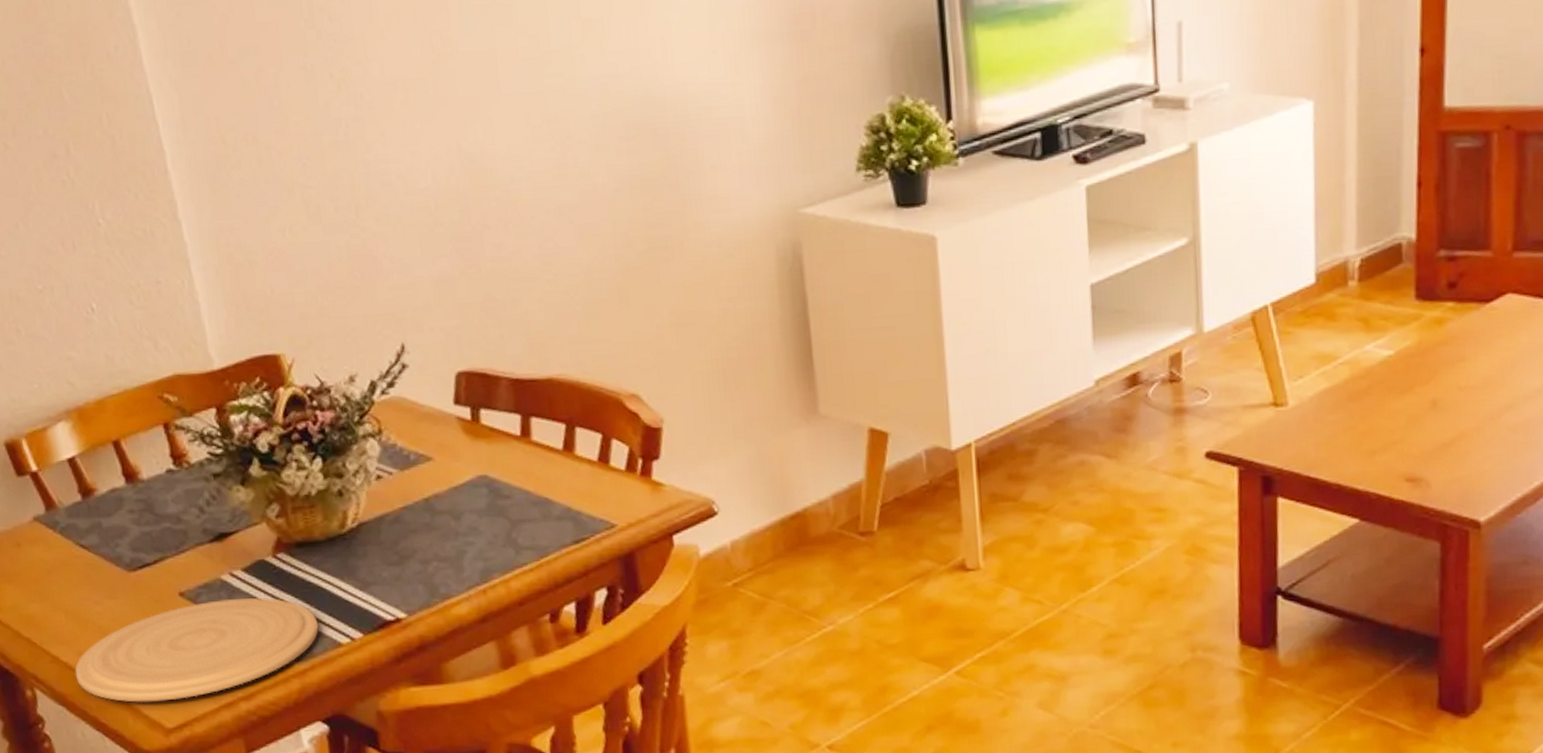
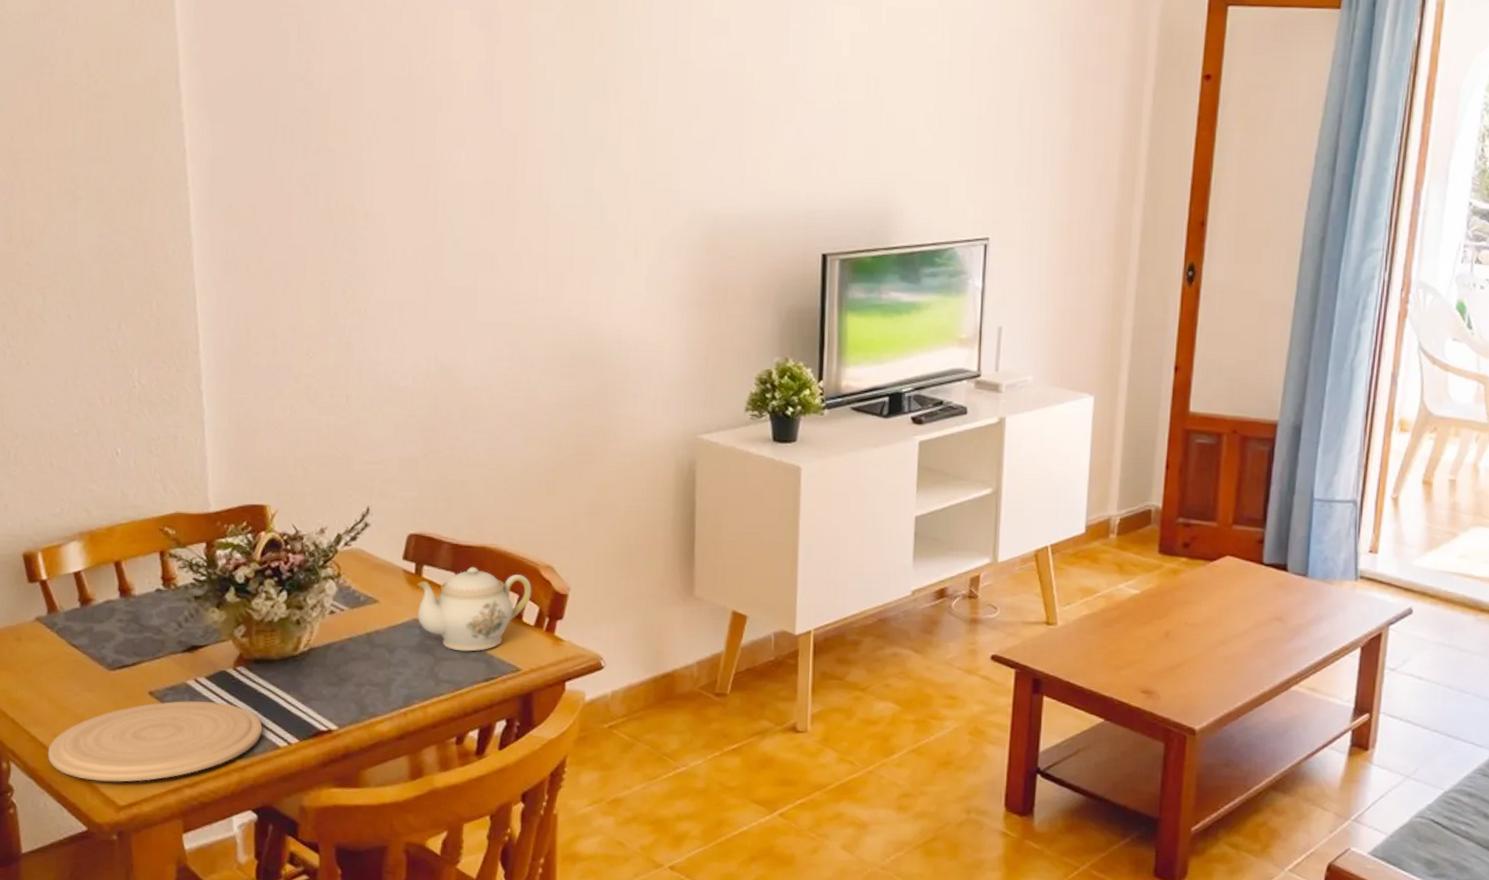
teapot: none [476,404,617,510] -> present [417,566,532,652]

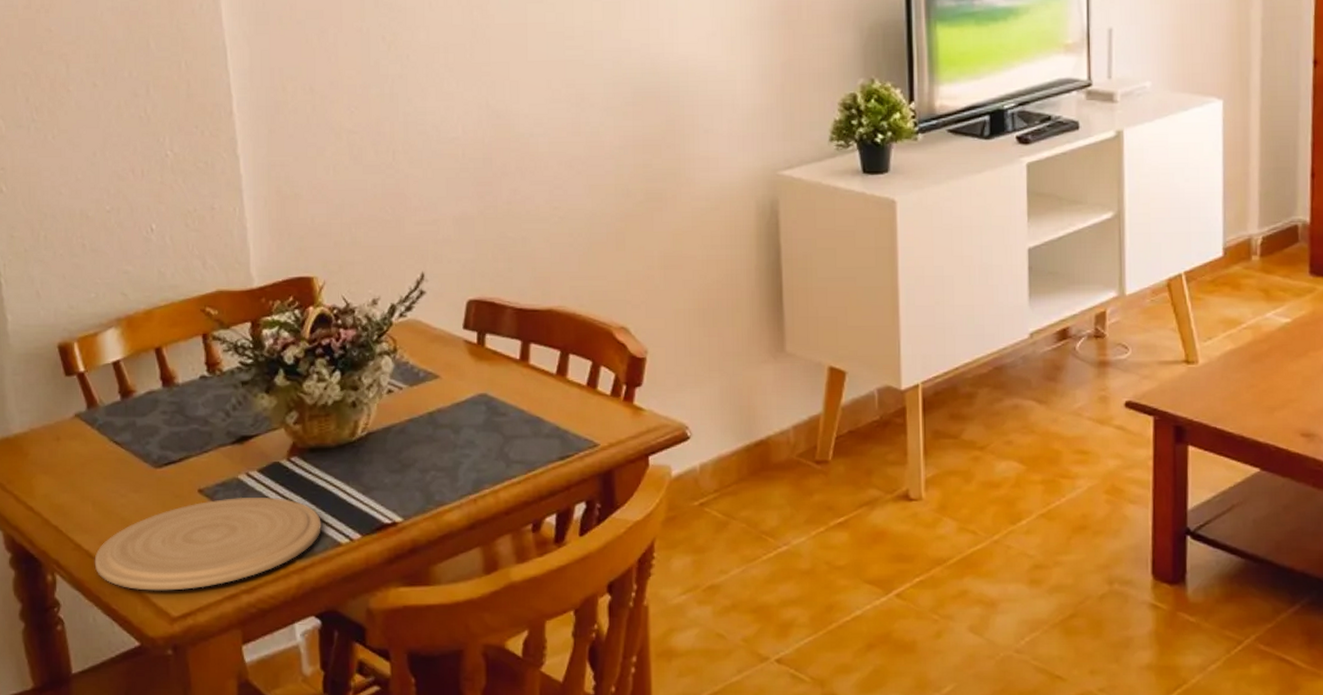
teapot: present [417,566,532,652] -> none [480,332,606,428]

